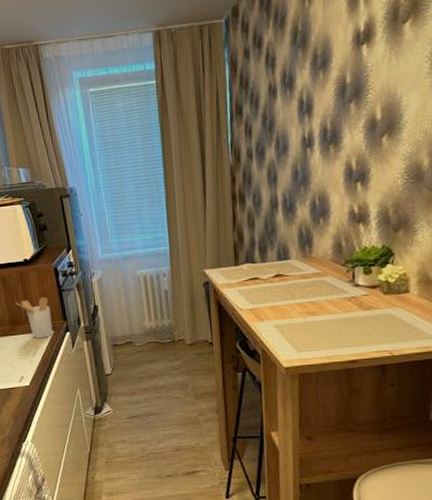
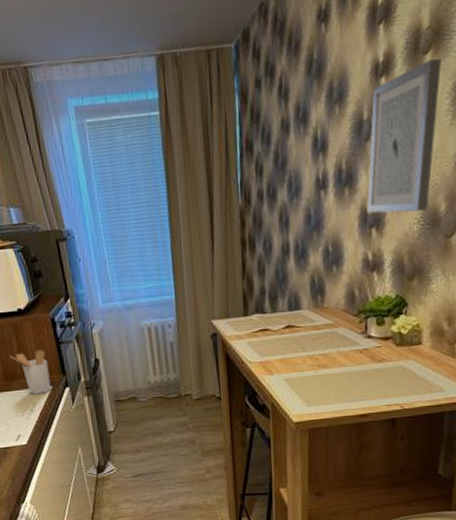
wall art: none [351,26,420,169] -> present [367,58,441,213]

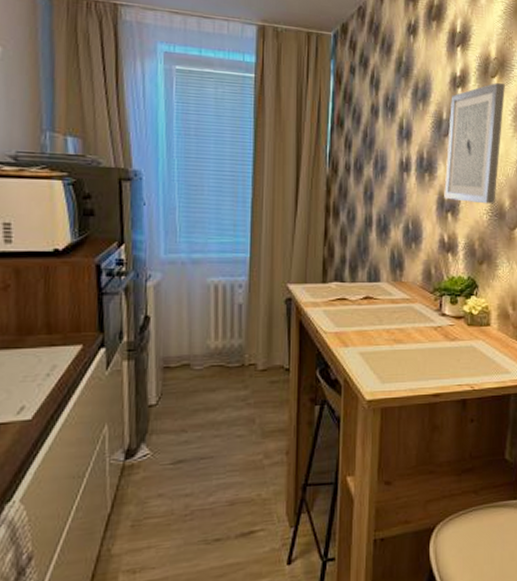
utensil holder: present [10,350,51,395] -> none [32,300,83,355]

